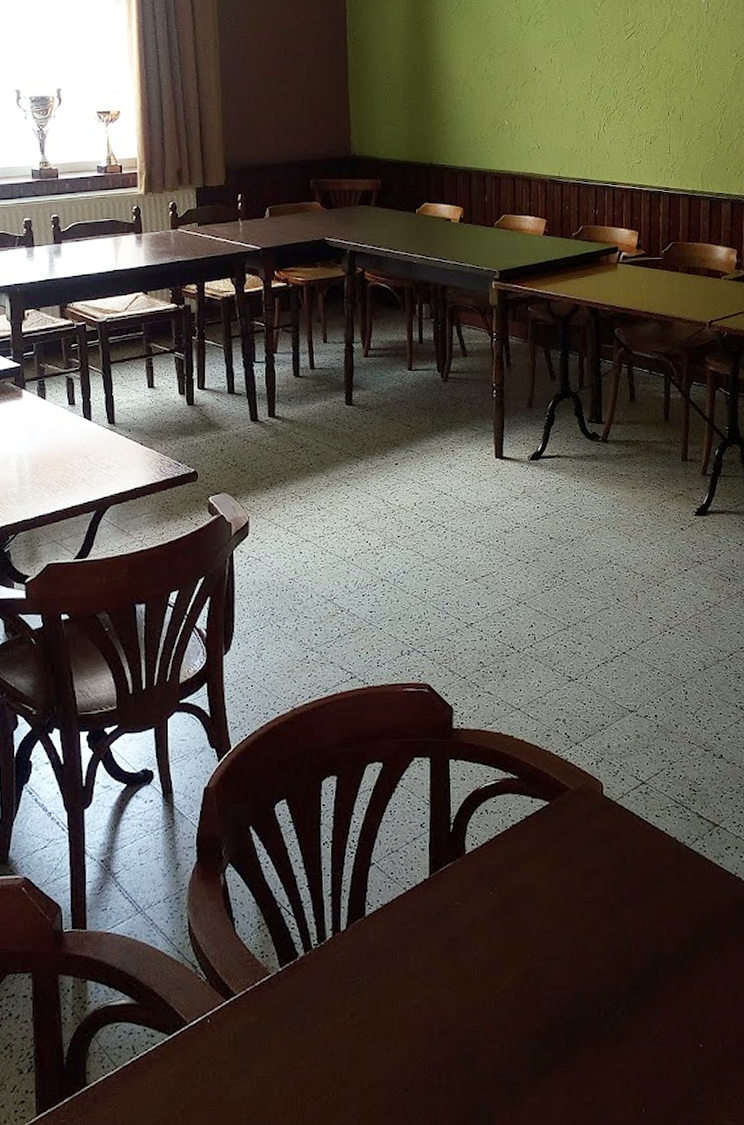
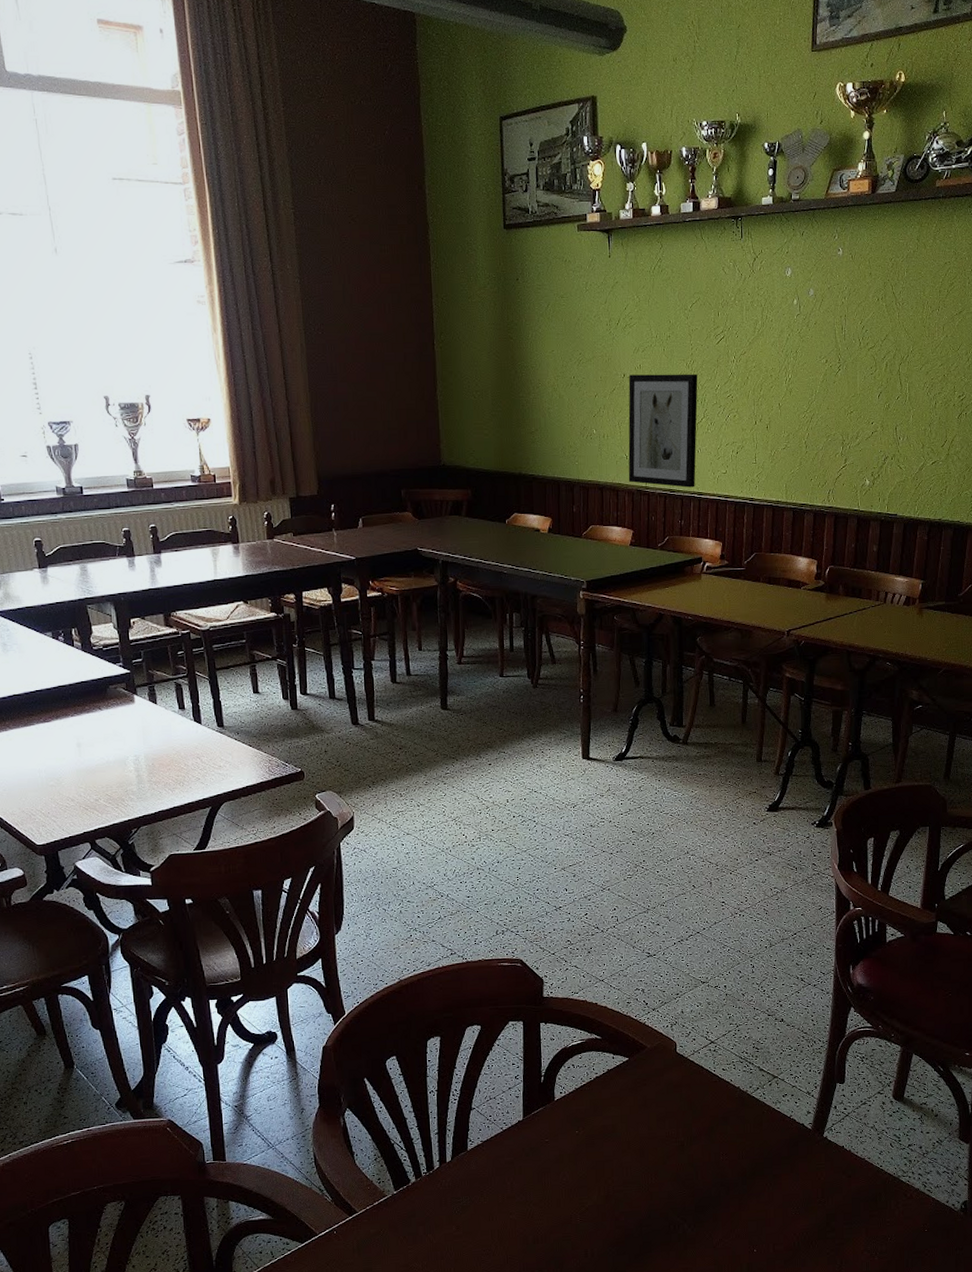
wall art: none [540,67,610,177] -> present [628,374,698,488]

